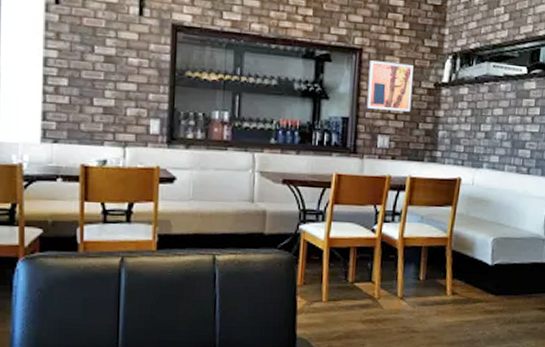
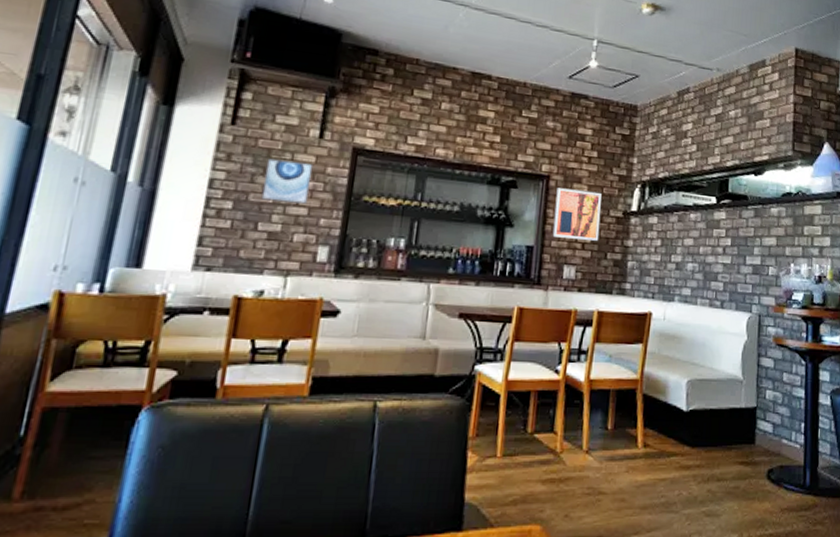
wall art: none [93,36,137,80] -> present [261,158,314,204]

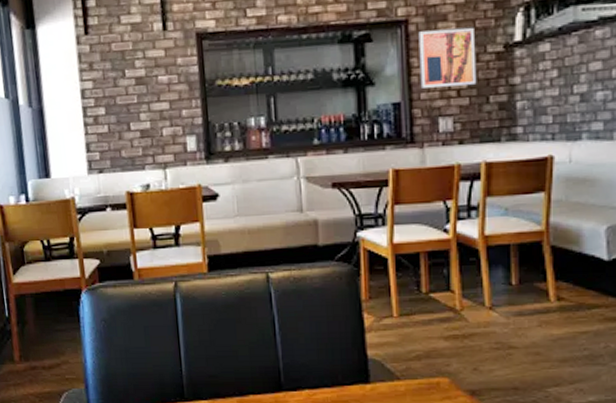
wall art: present [261,158,314,204] -> none [123,57,168,101]

